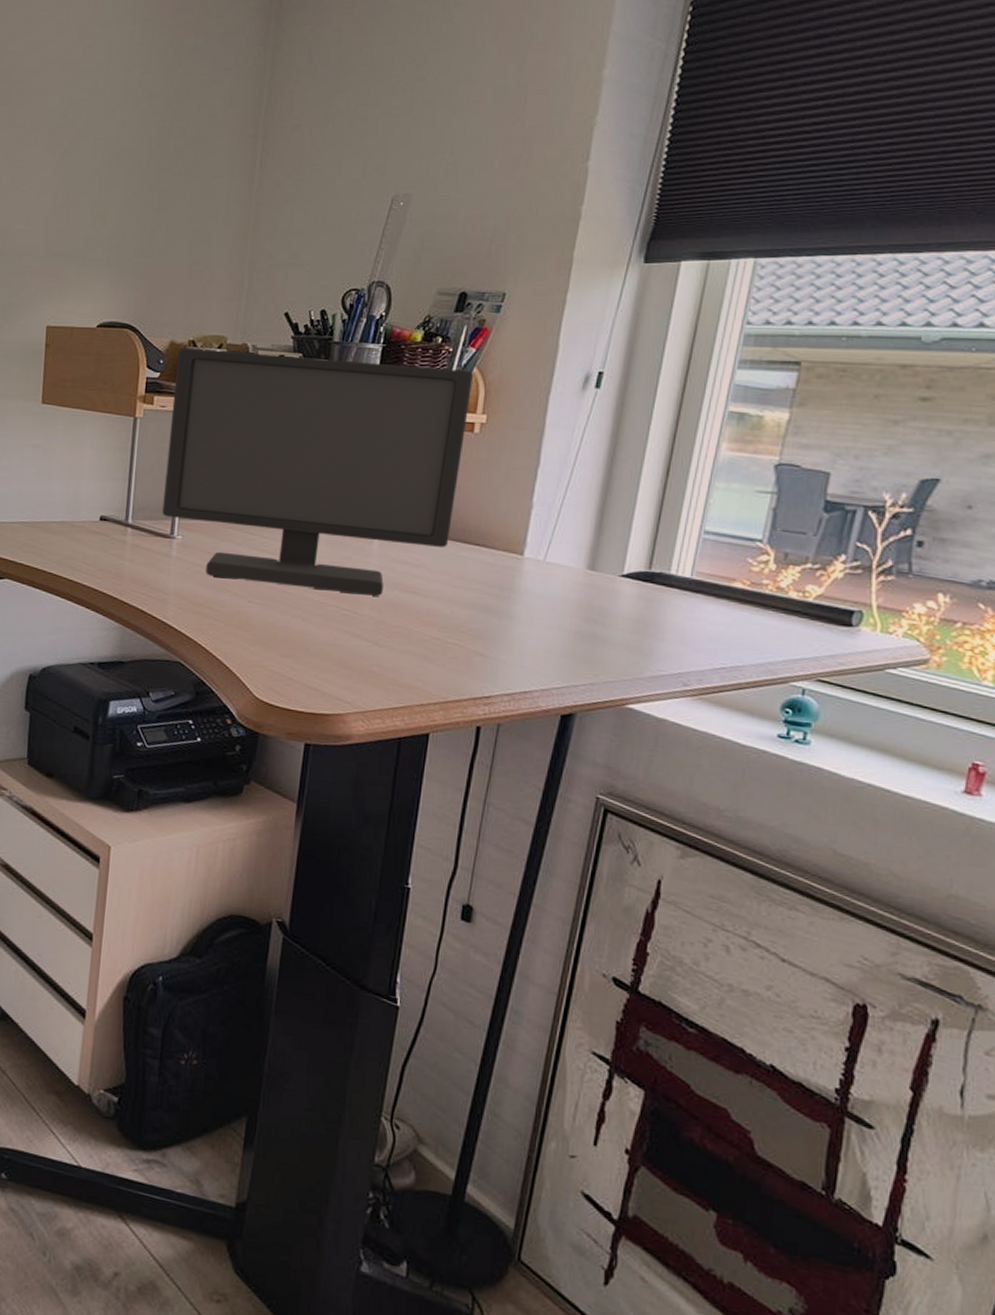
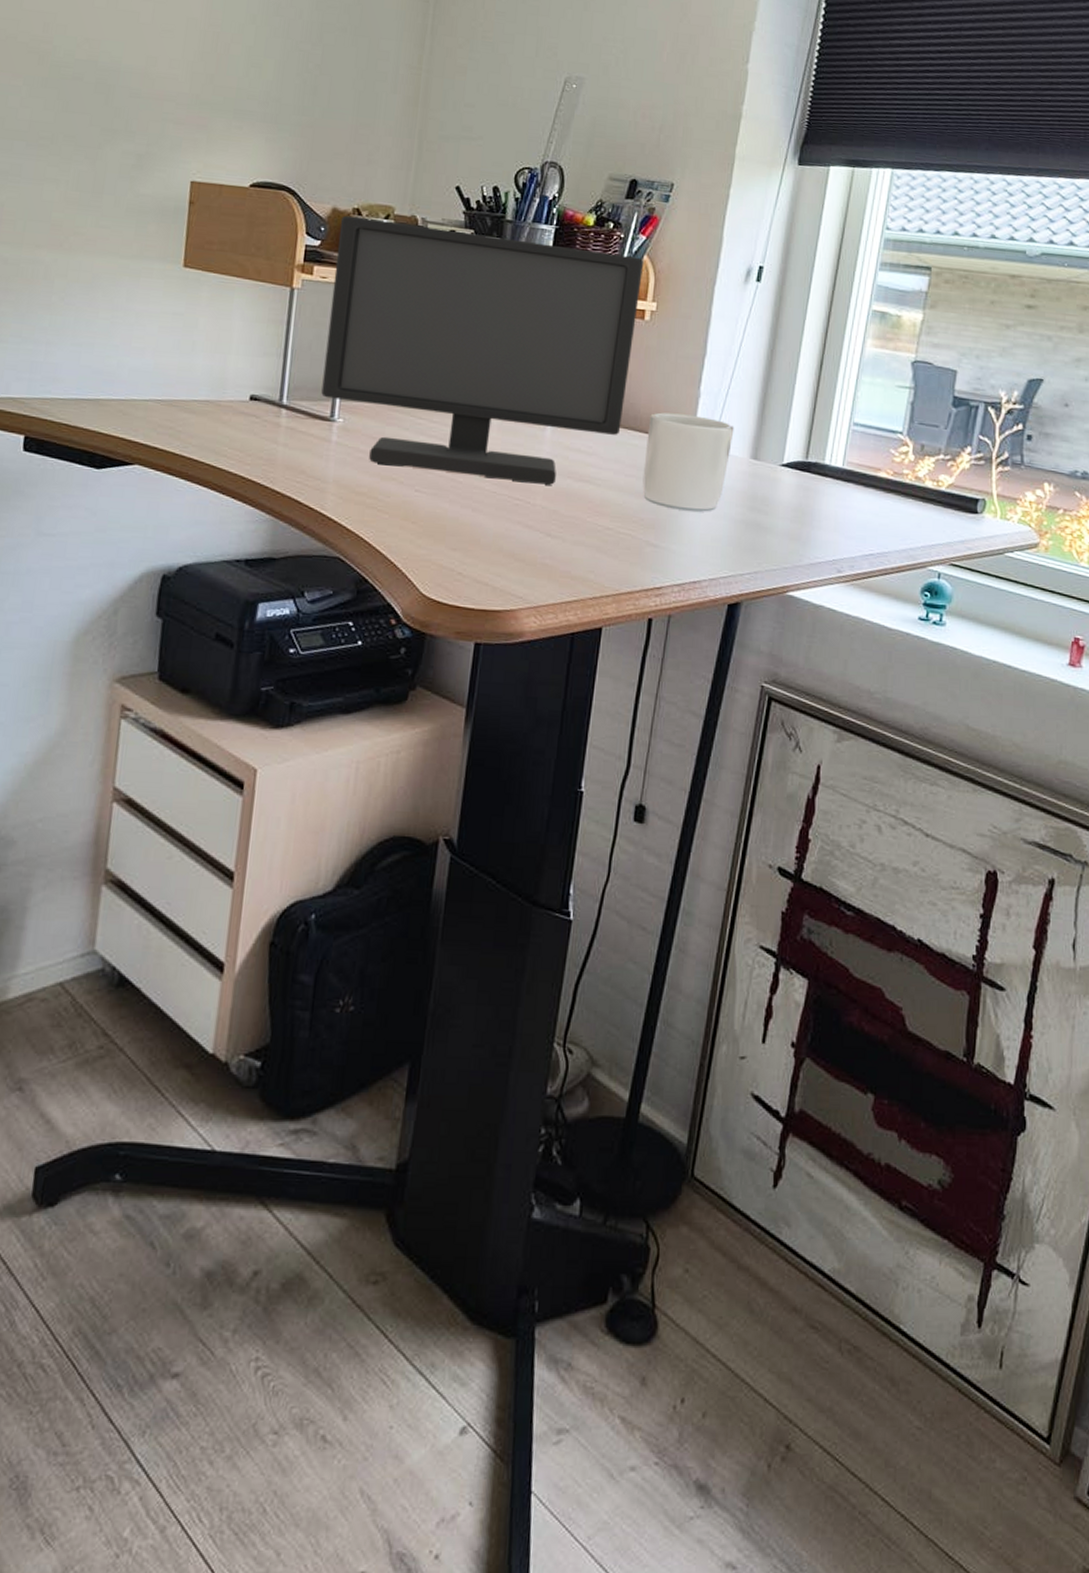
mug: none [471,524,570,623] -> present [642,412,734,512]

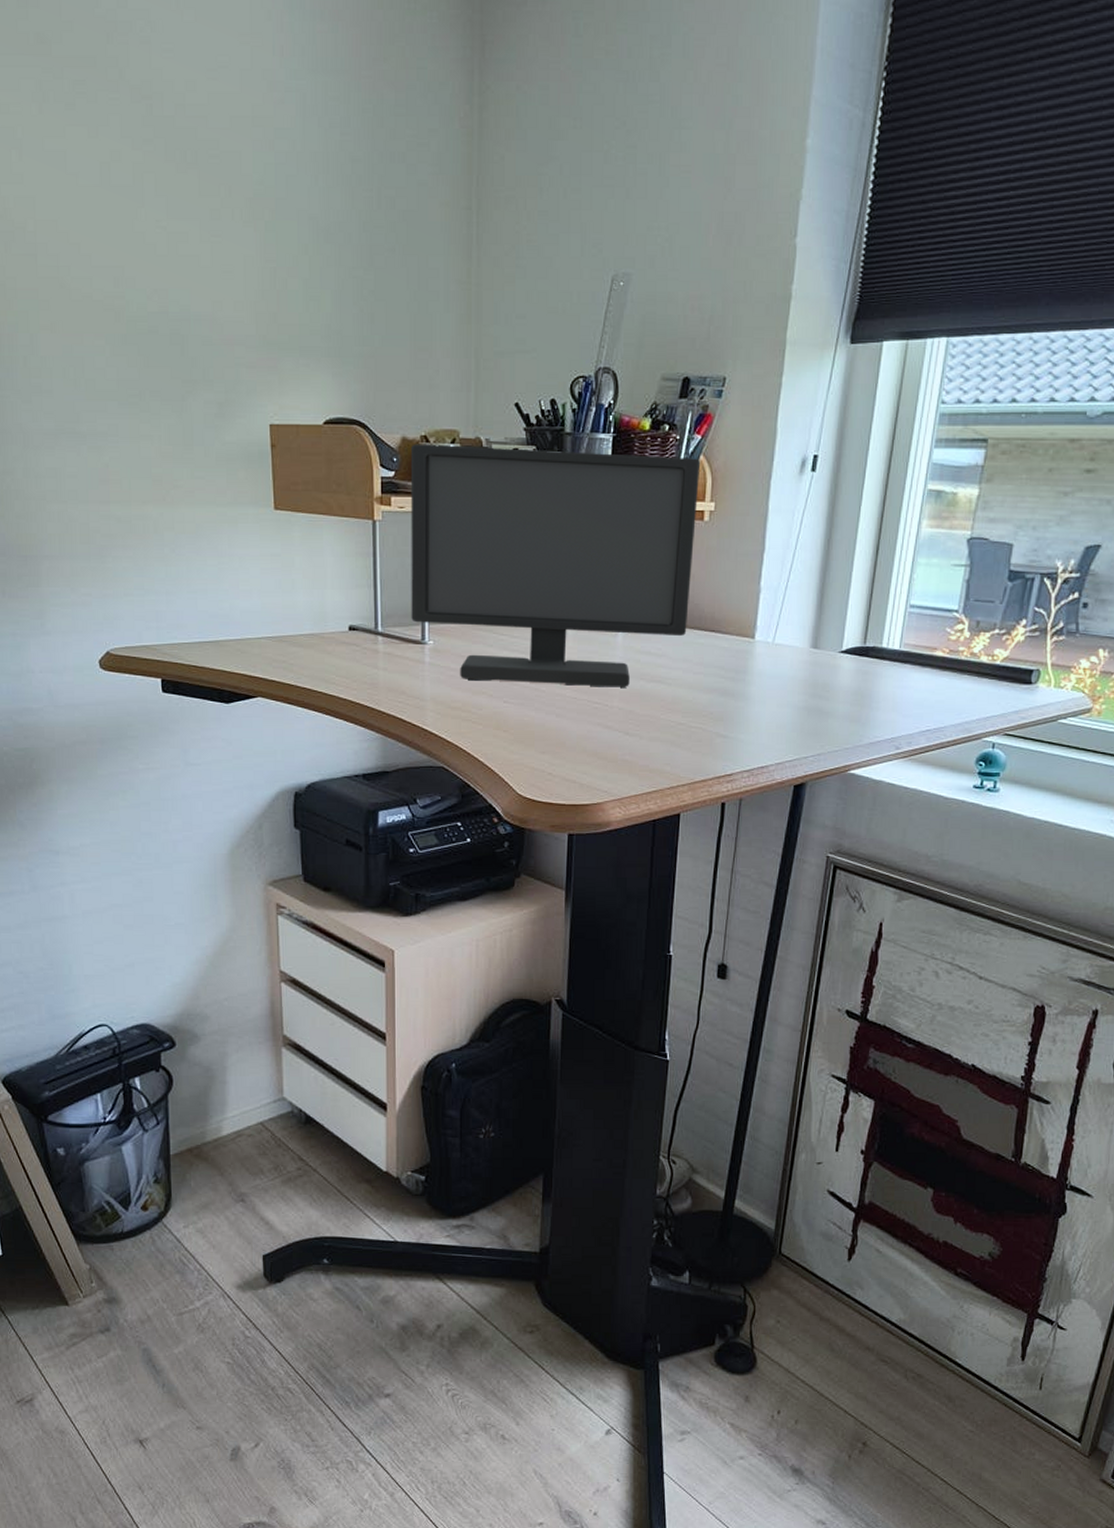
mug: present [642,412,734,512] -> none [710,610,795,702]

